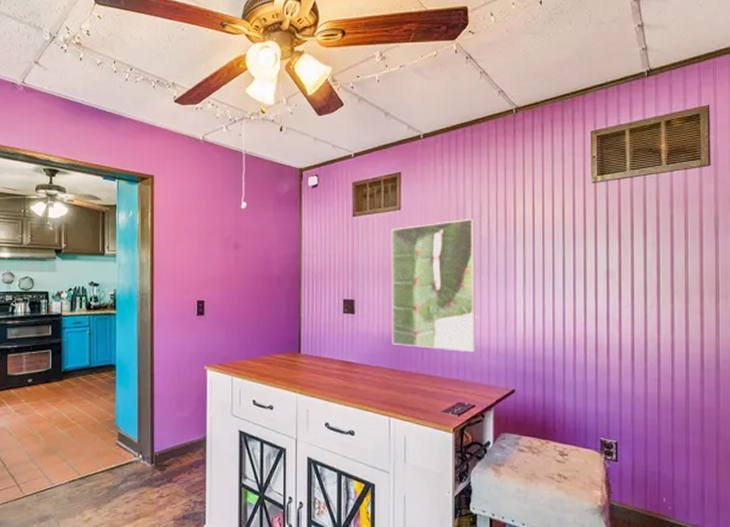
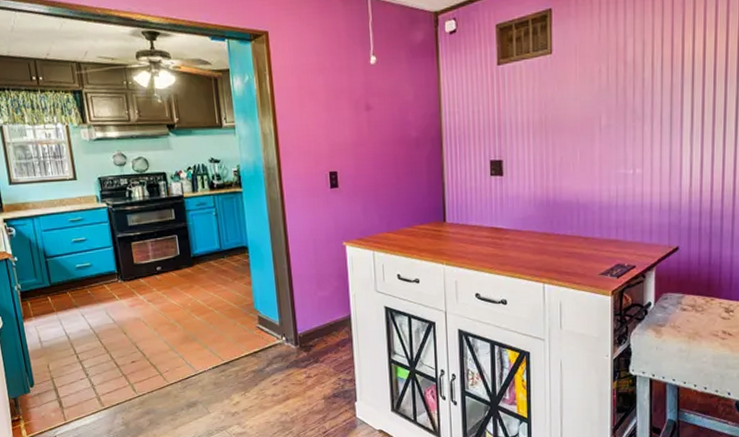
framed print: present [391,219,475,353] -> none [541,59,637,210]

